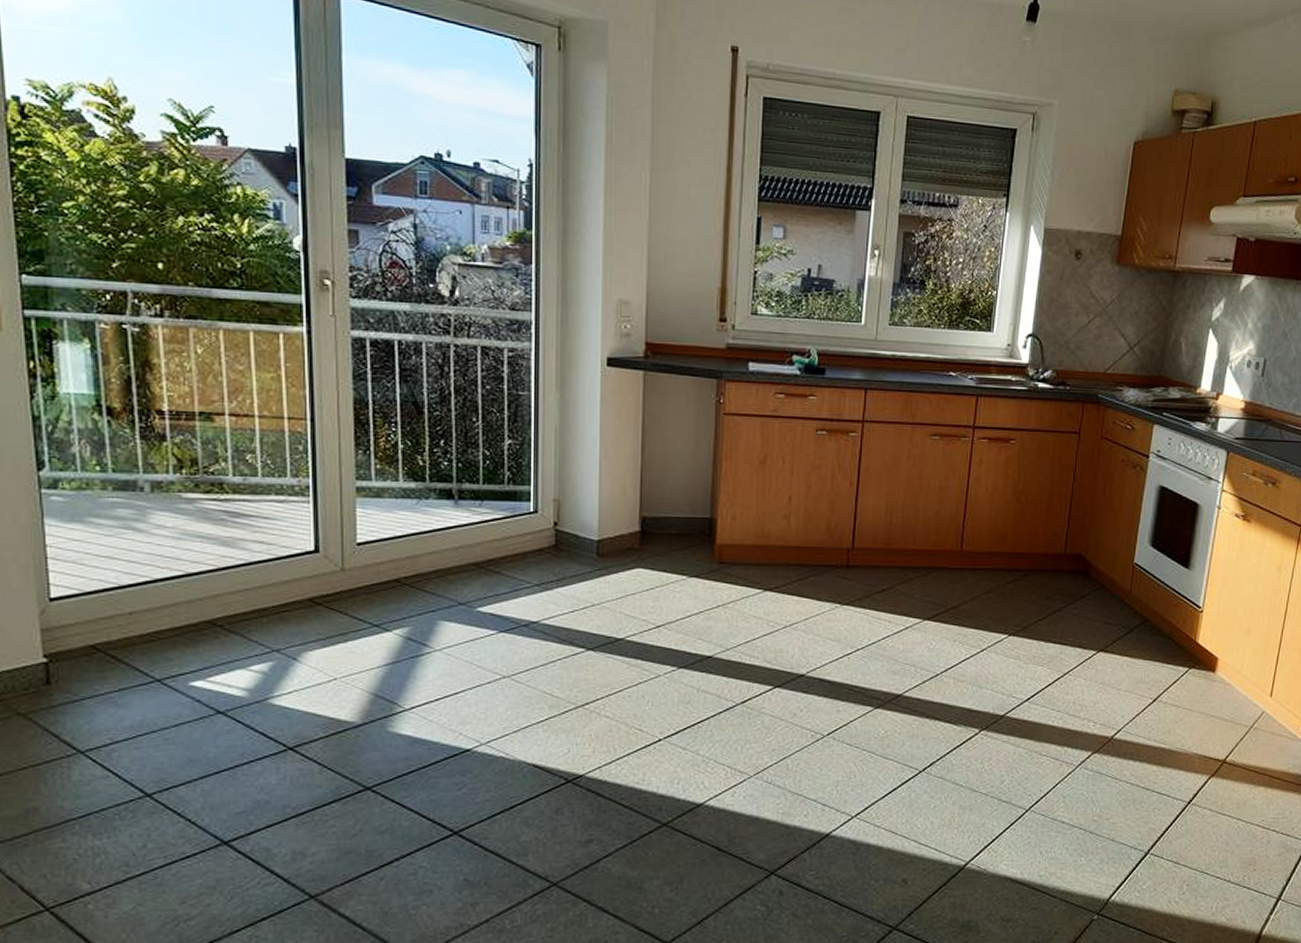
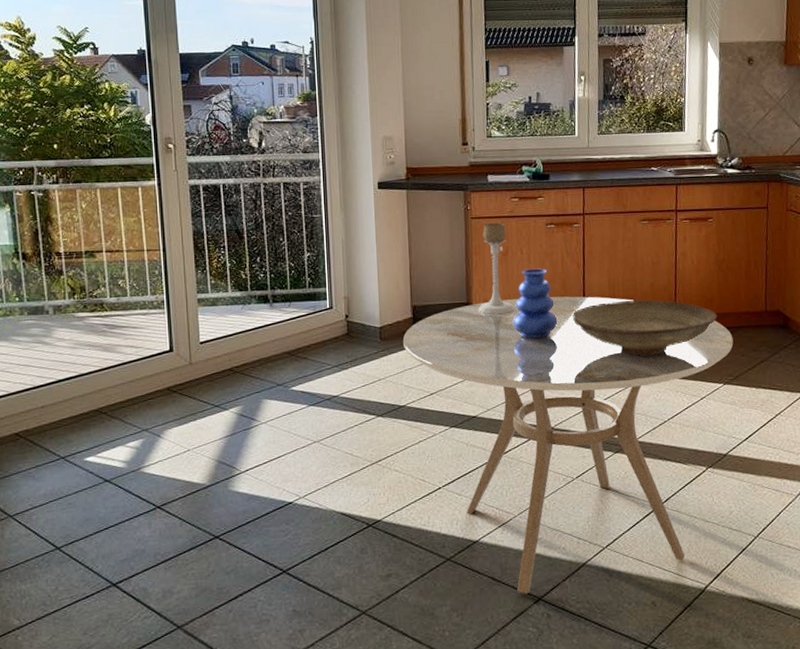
dining table: none [625,517,1025,867] -> present [402,296,734,594]
candle holder: none [724,422,769,536] -> present [478,223,514,315]
vase: none [765,482,821,567] -> present [513,268,558,338]
decorative bowl: none [839,529,1009,596] -> present [573,300,717,356]

